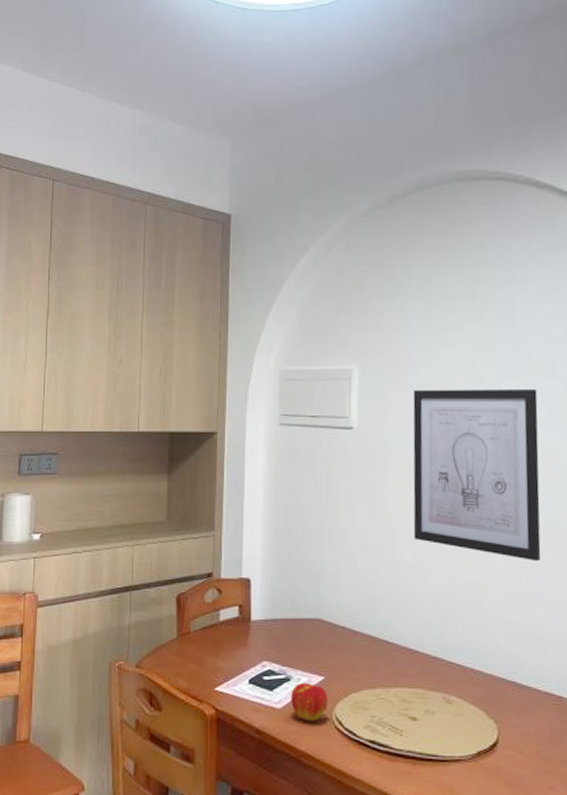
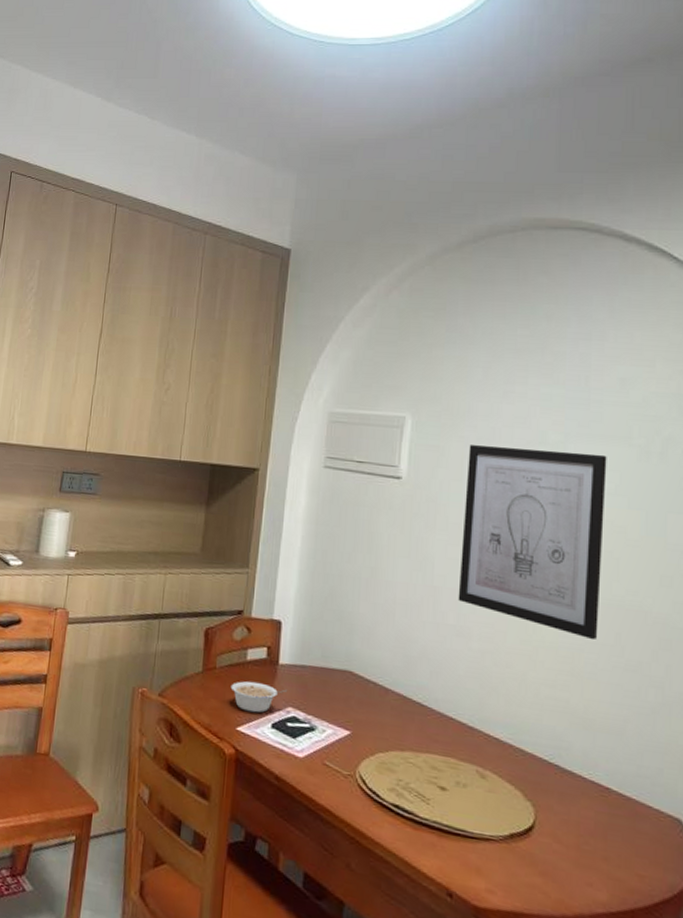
legume: none [206,641,262,671] -> present [230,681,288,713]
apple: present [291,683,328,722] -> none [313,734,353,777]

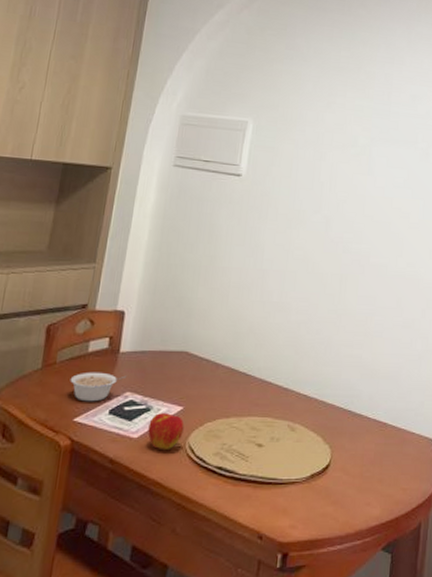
apple: none [313,734,353,777] -> present [148,413,185,451]
wall art: present [458,445,607,640] -> none [281,147,400,305]

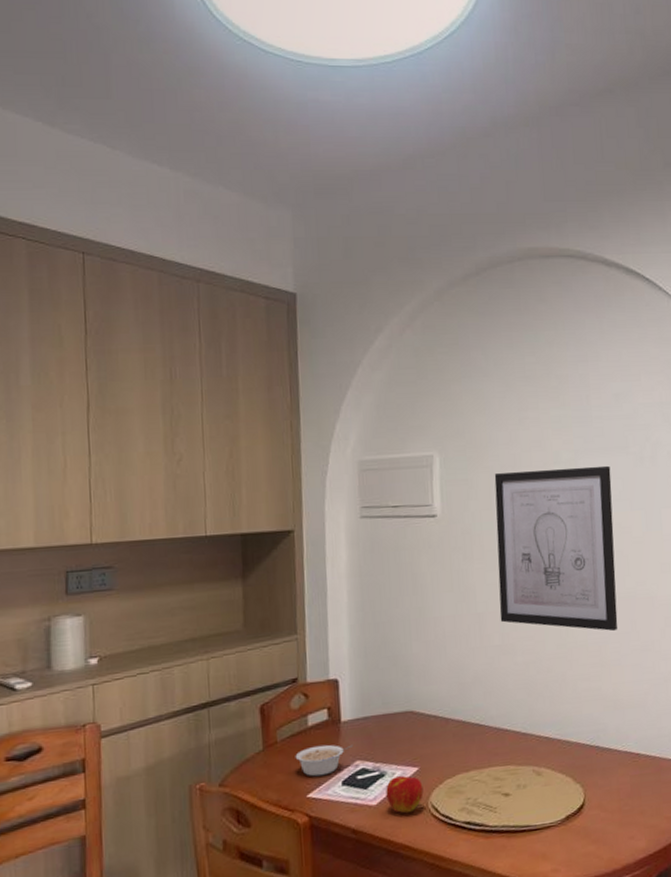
wall art: none [281,147,400,305] -> present [494,465,618,632]

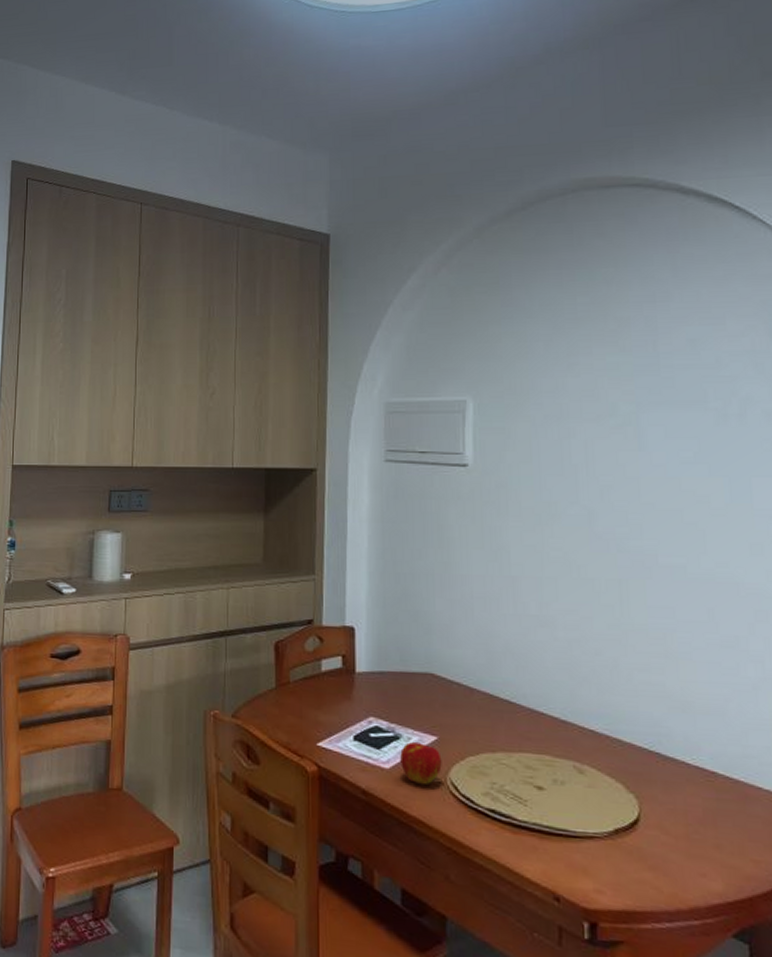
legume: present [295,744,354,777] -> none [307,693,368,726]
wall art: present [494,465,618,632] -> none [536,422,690,618]

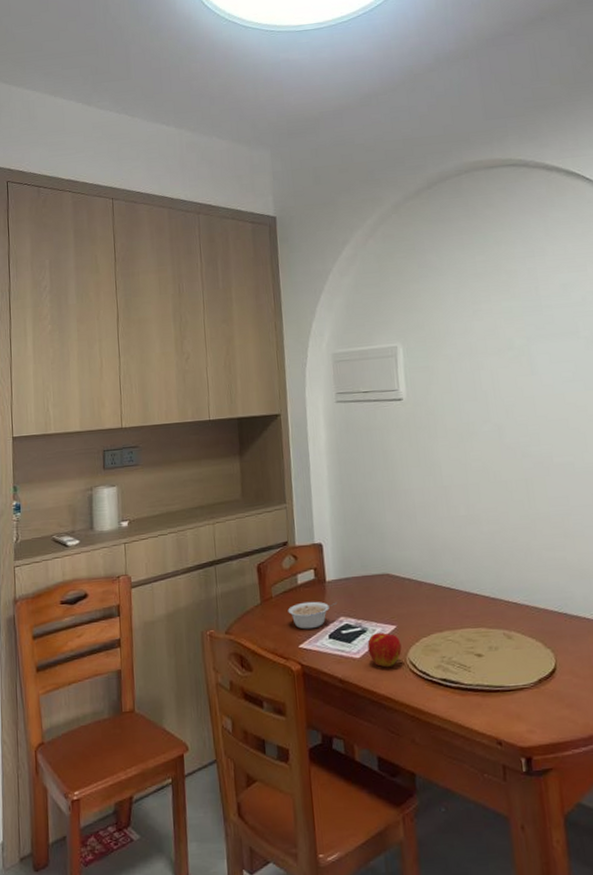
legume: none [307,693,368,726] -> present [287,601,338,630]

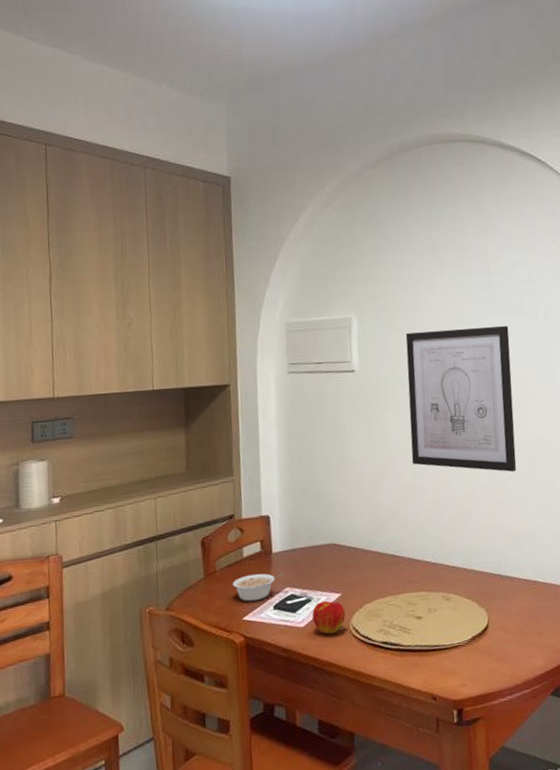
wall art: none [452,349,579,504] -> present [405,325,517,473]

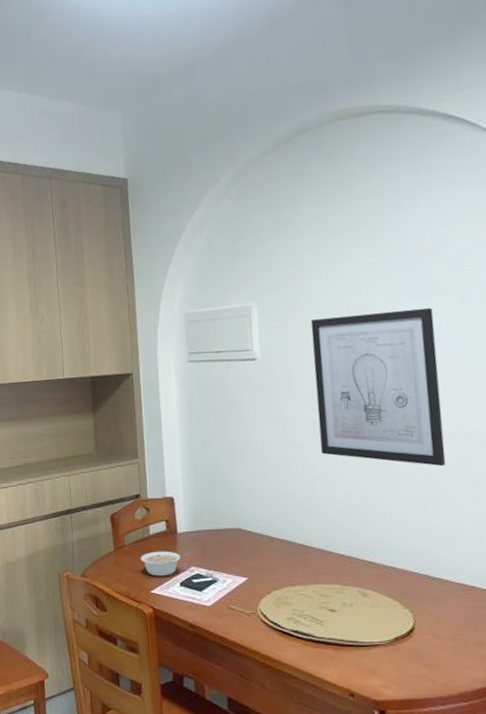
apple: present [312,601,346,635] -> none [218,584,253,616]

